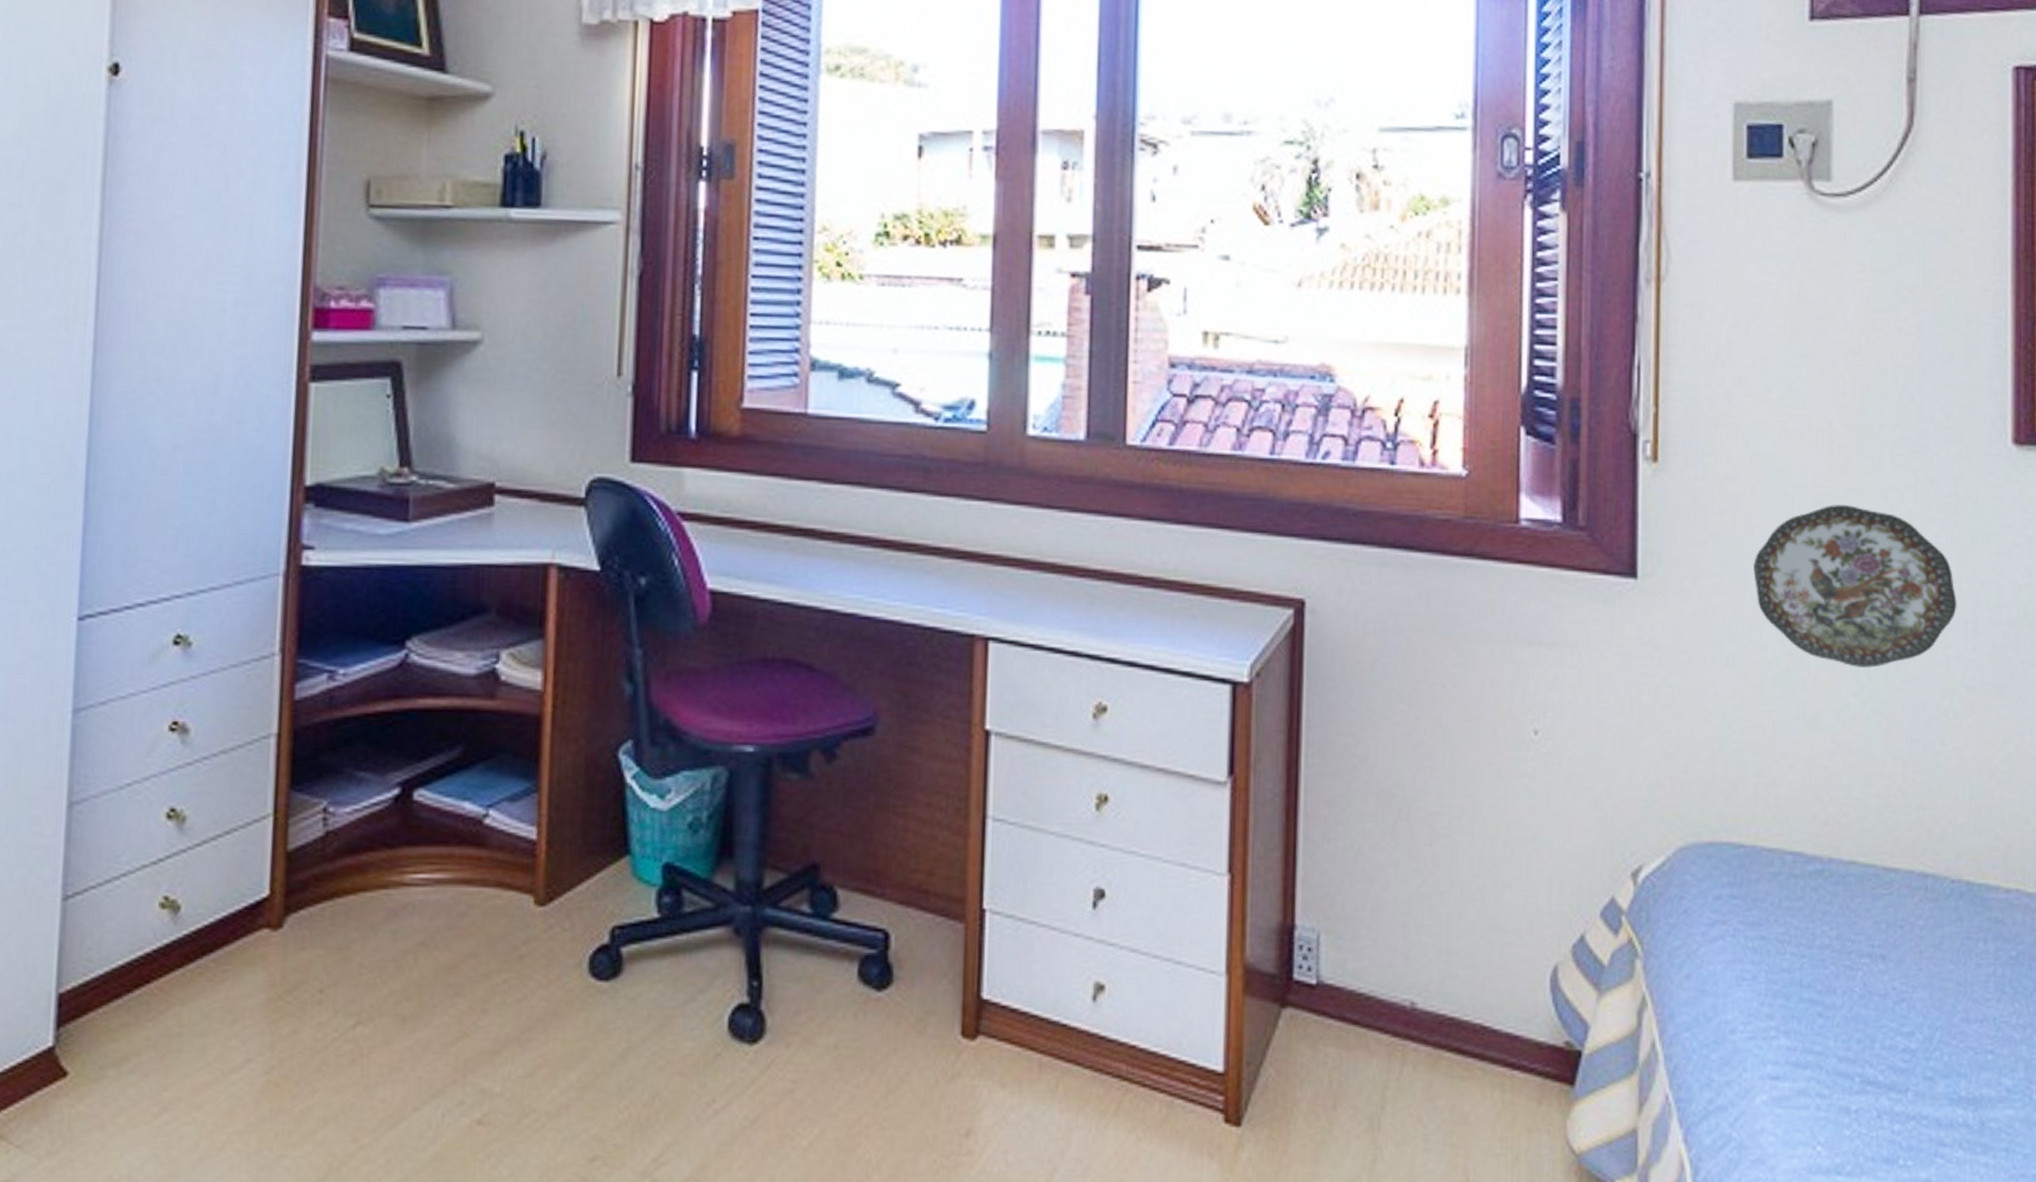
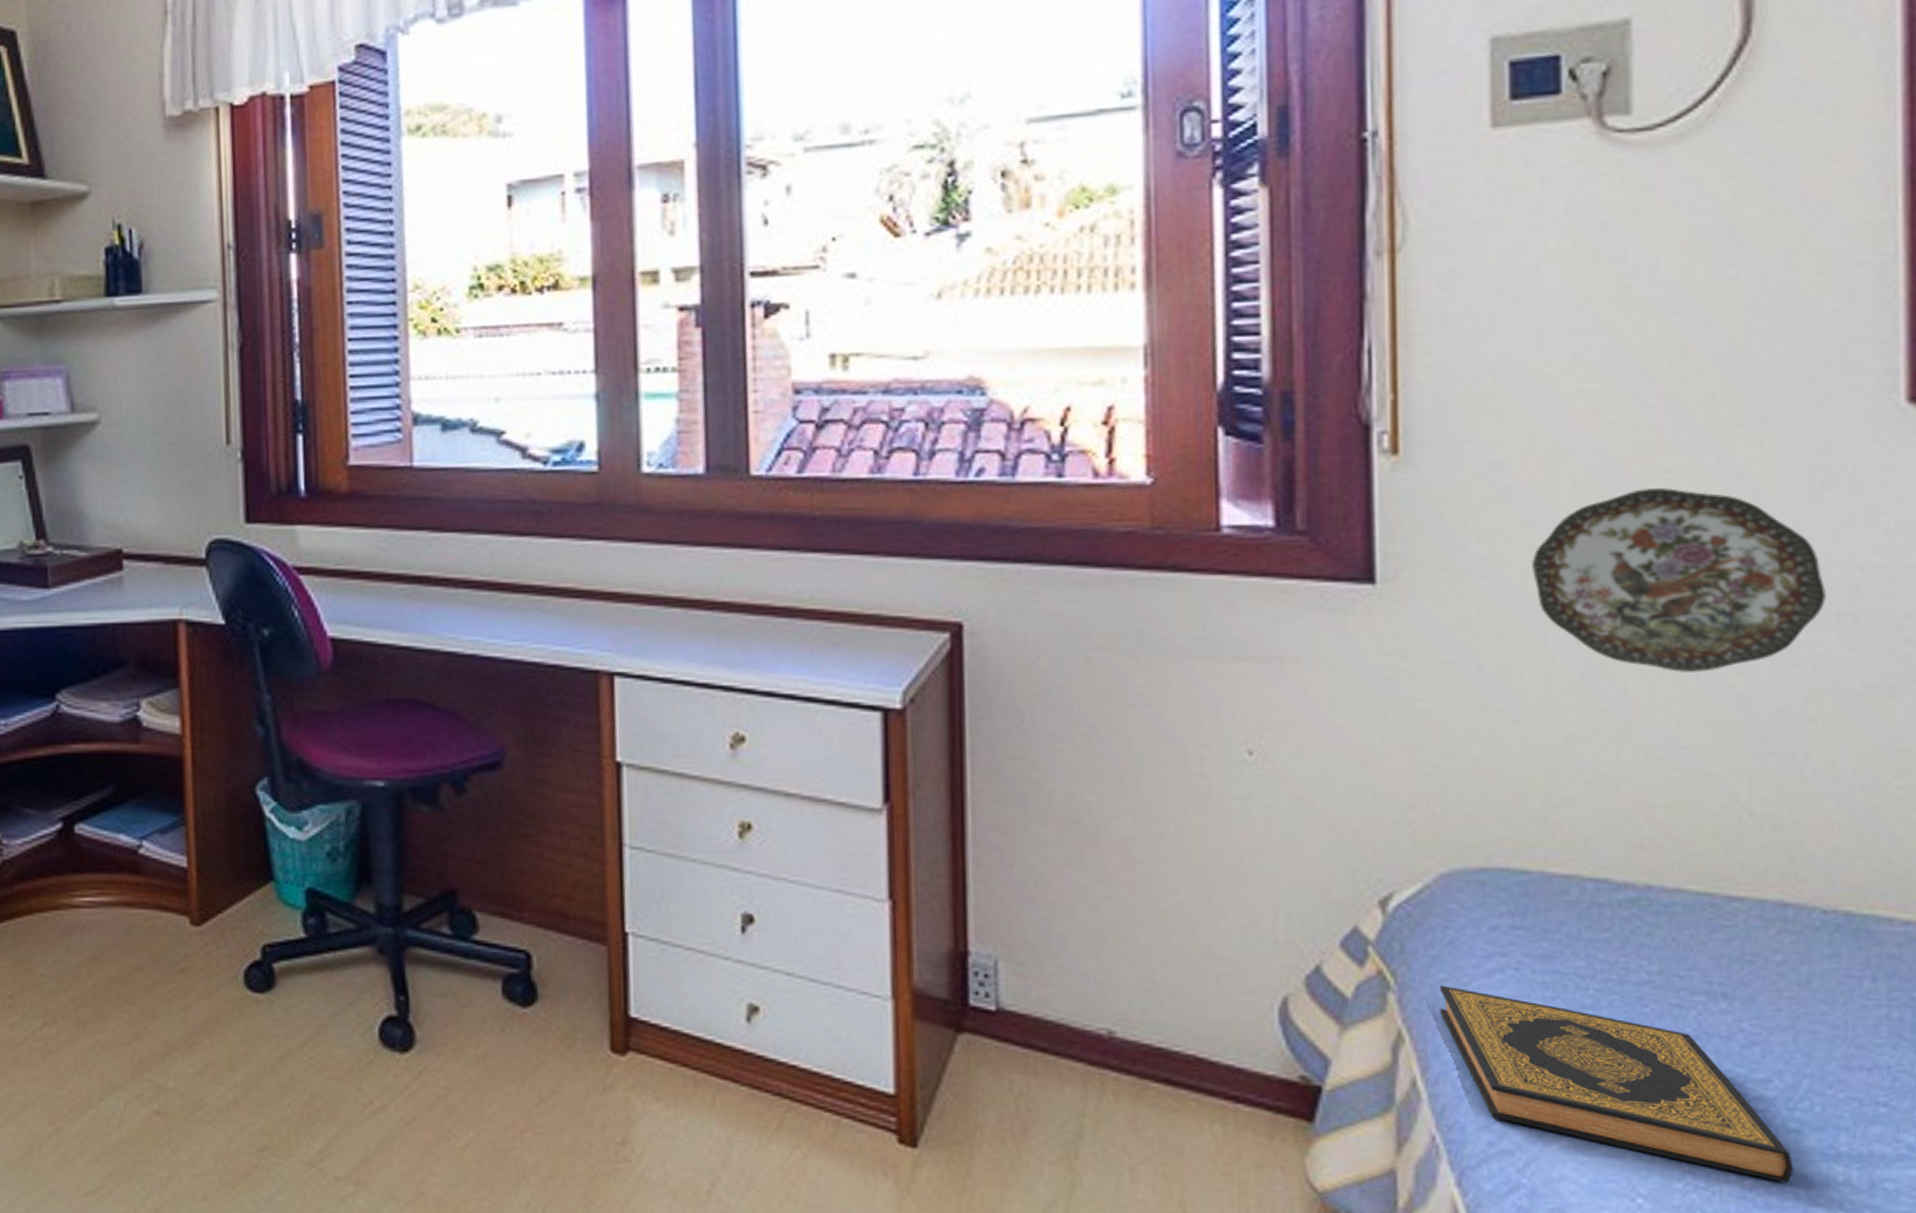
hardback book: none [1675,952,1928,1126] -> present [1439,985,1794,1183]

